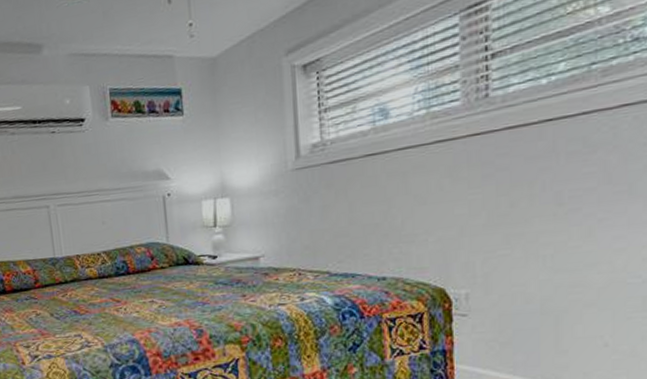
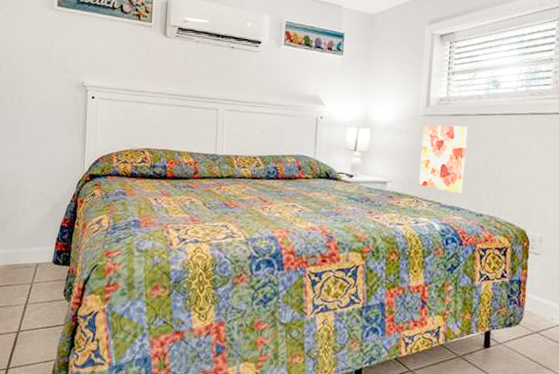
wall art: none [296,173,356,258] -> present [419,125,468,194]

